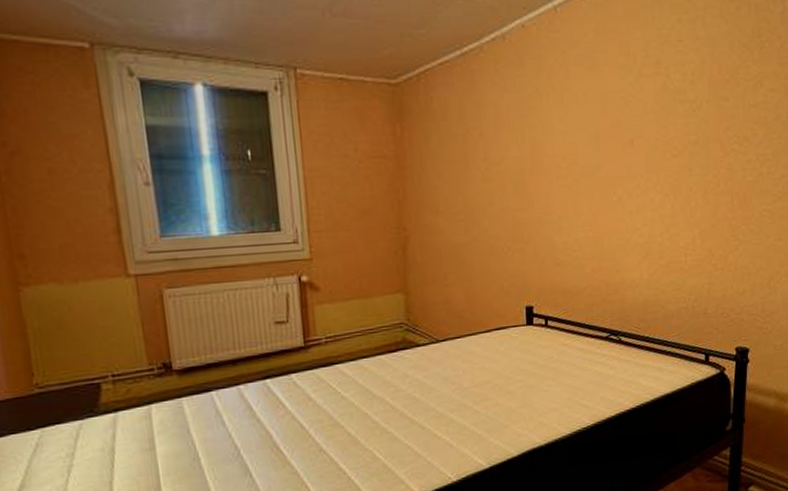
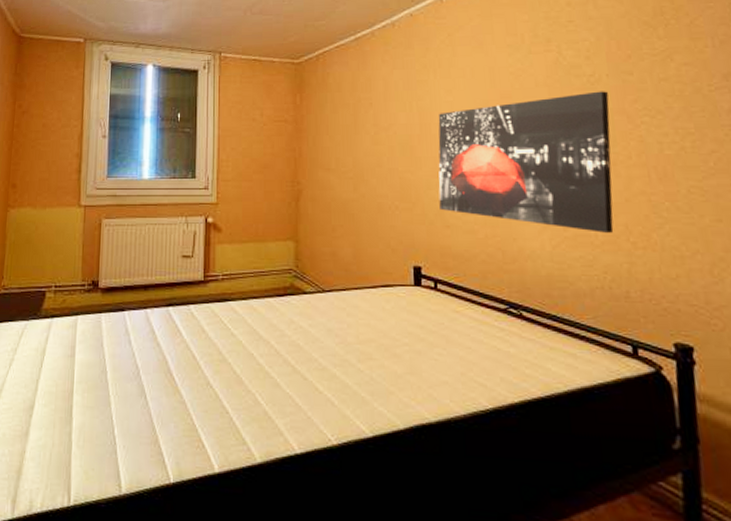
wall art: none [550,118,707,258] -> present [438,91,614,233]

